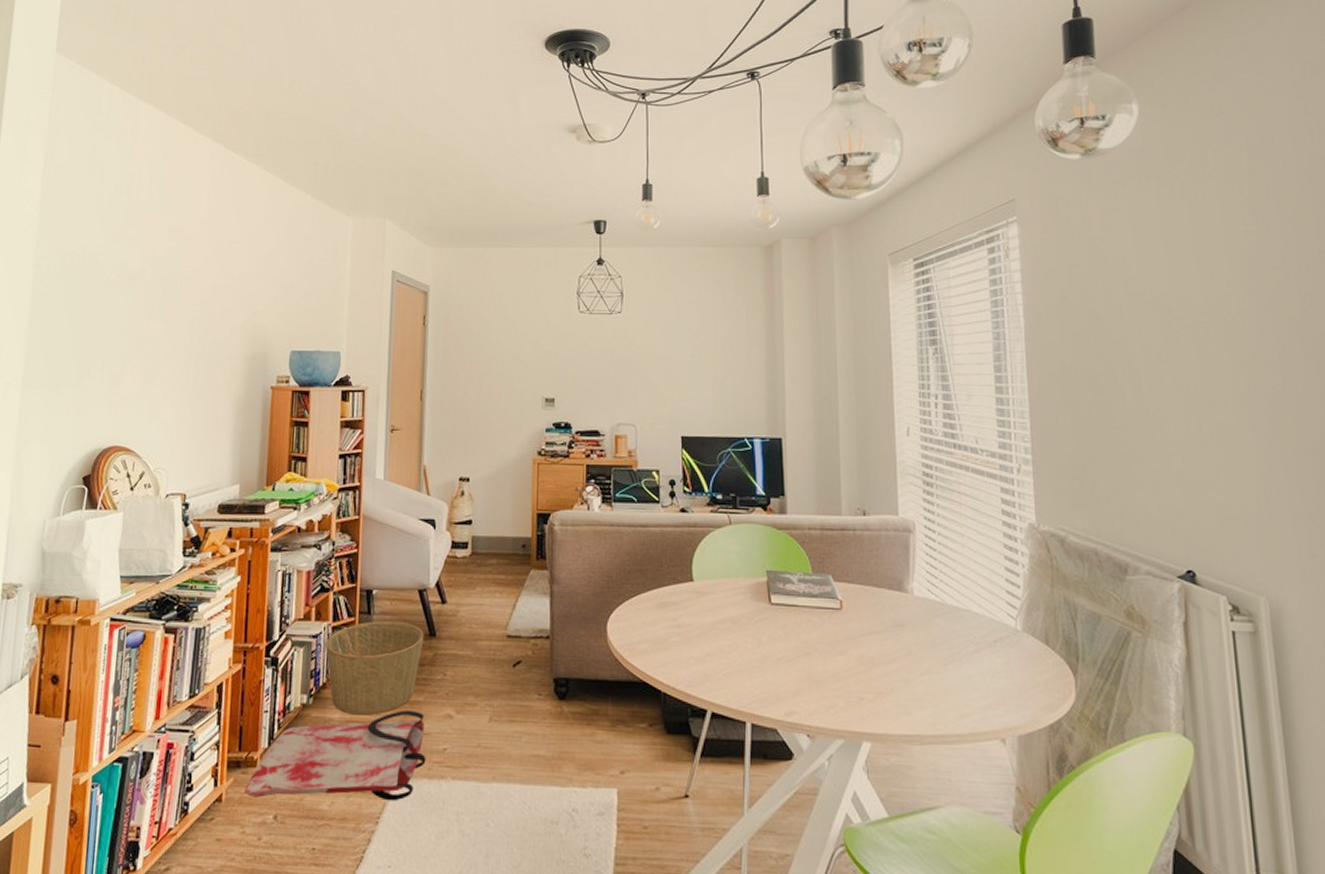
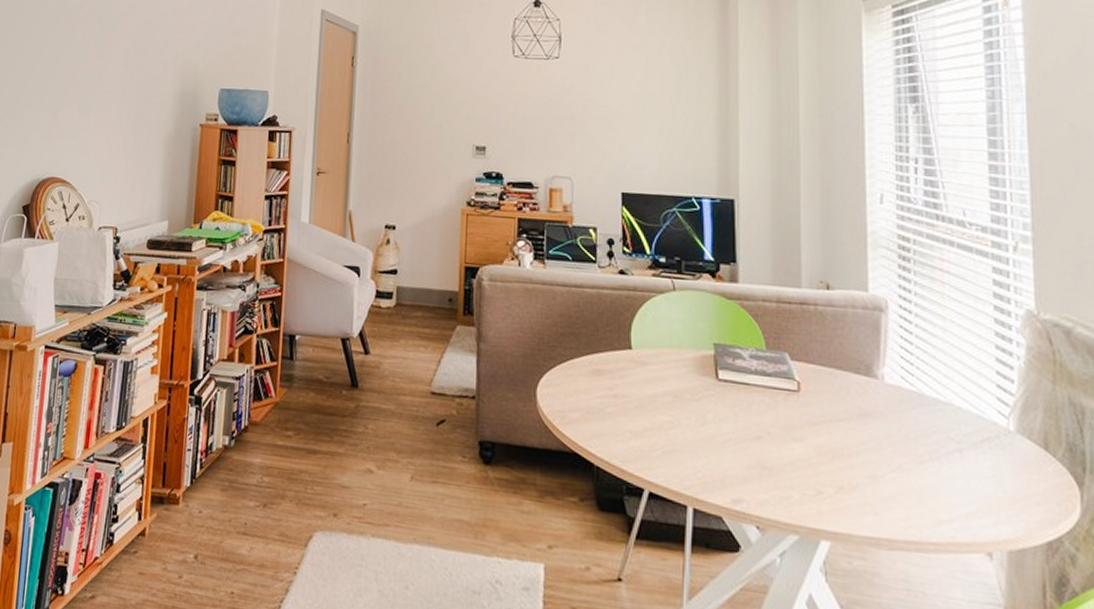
bag: present [244,709,426,801] -> none [167,460,346,553]
basket: present [325,620,424,715] -> none [248,367,346,463]

